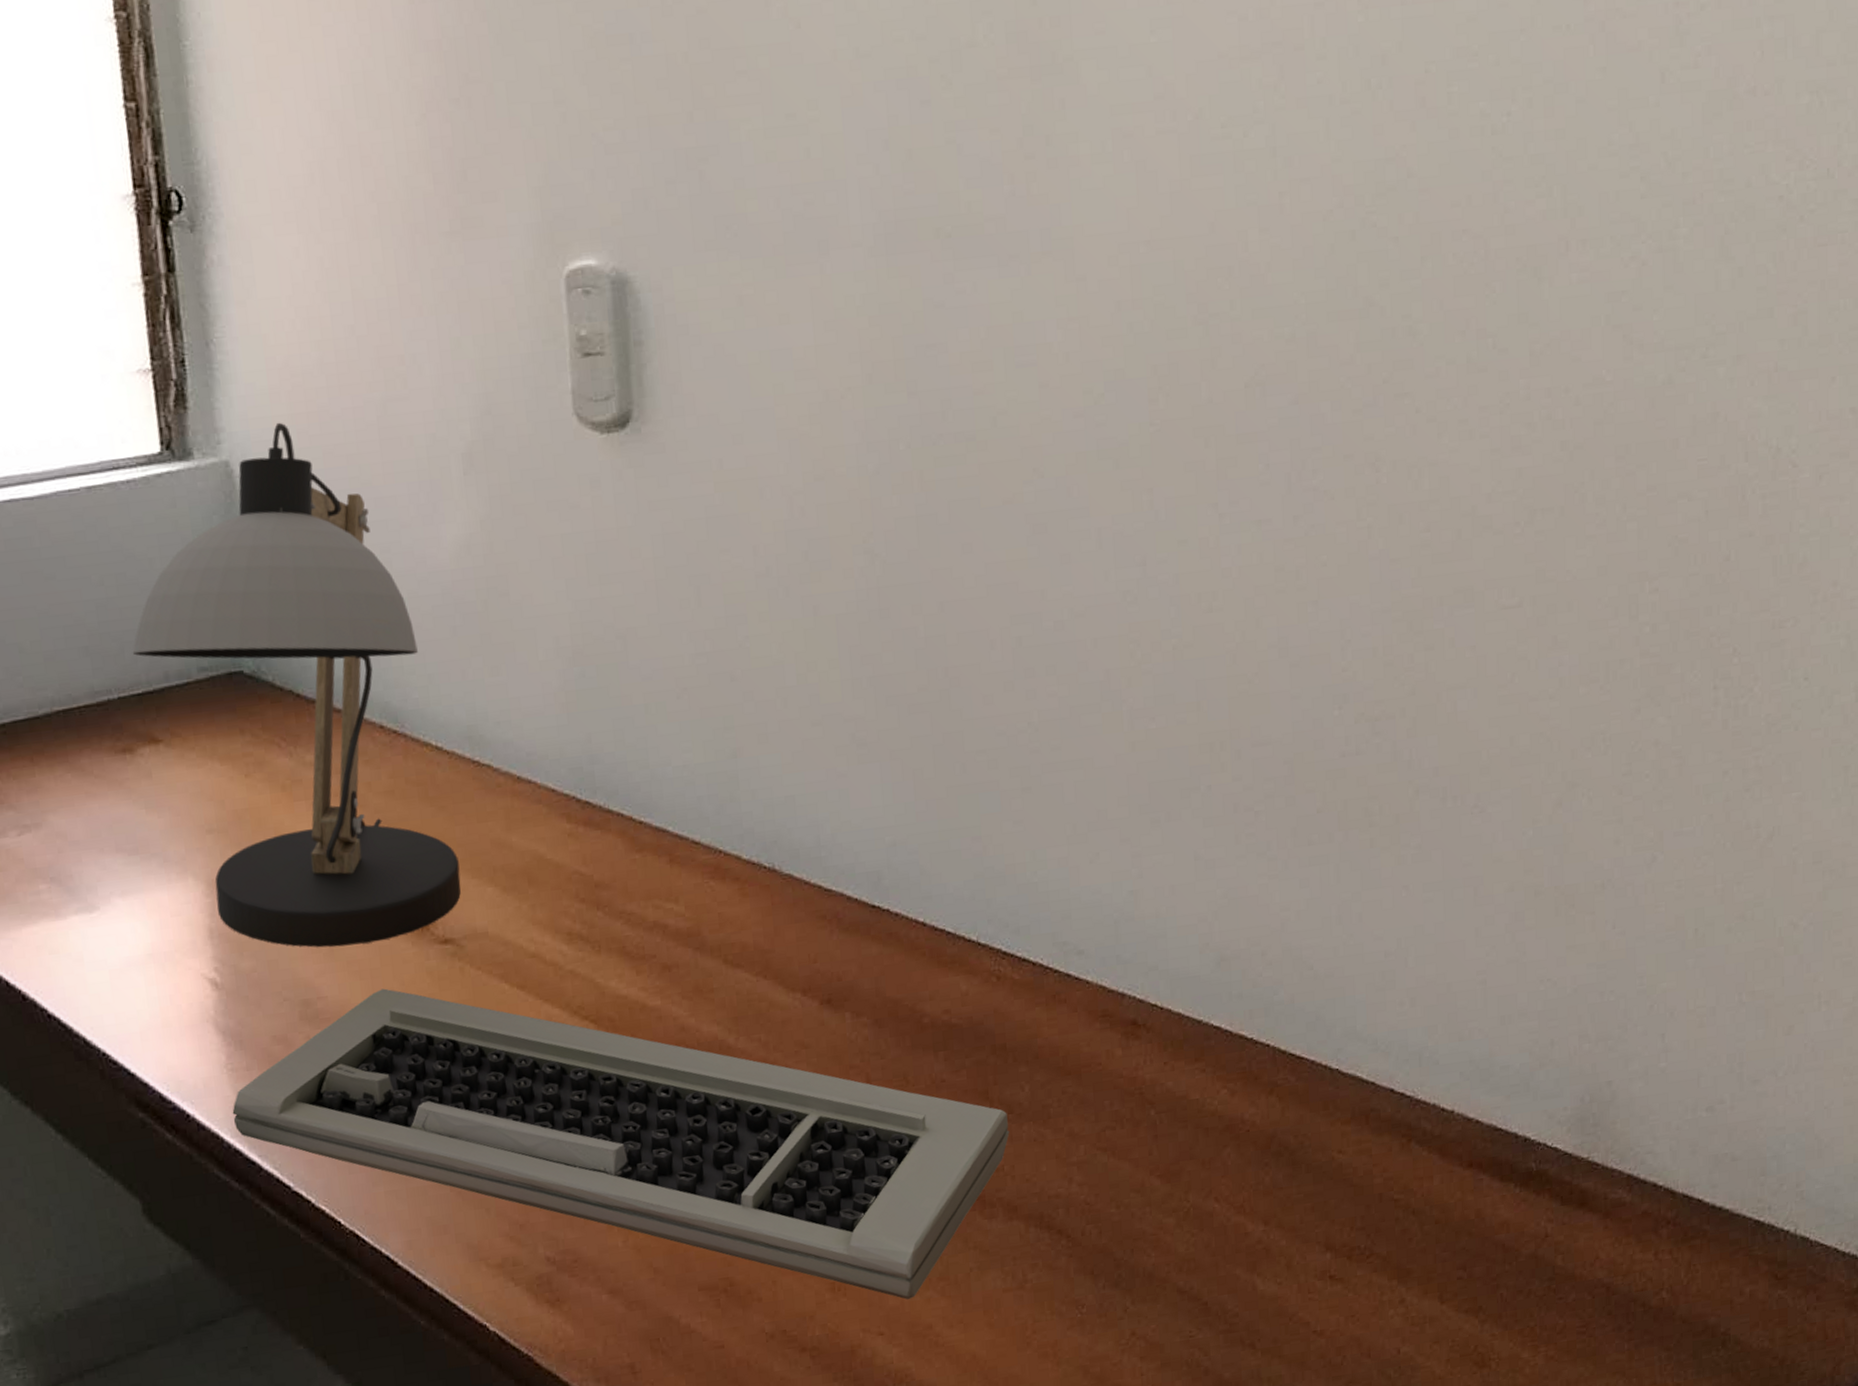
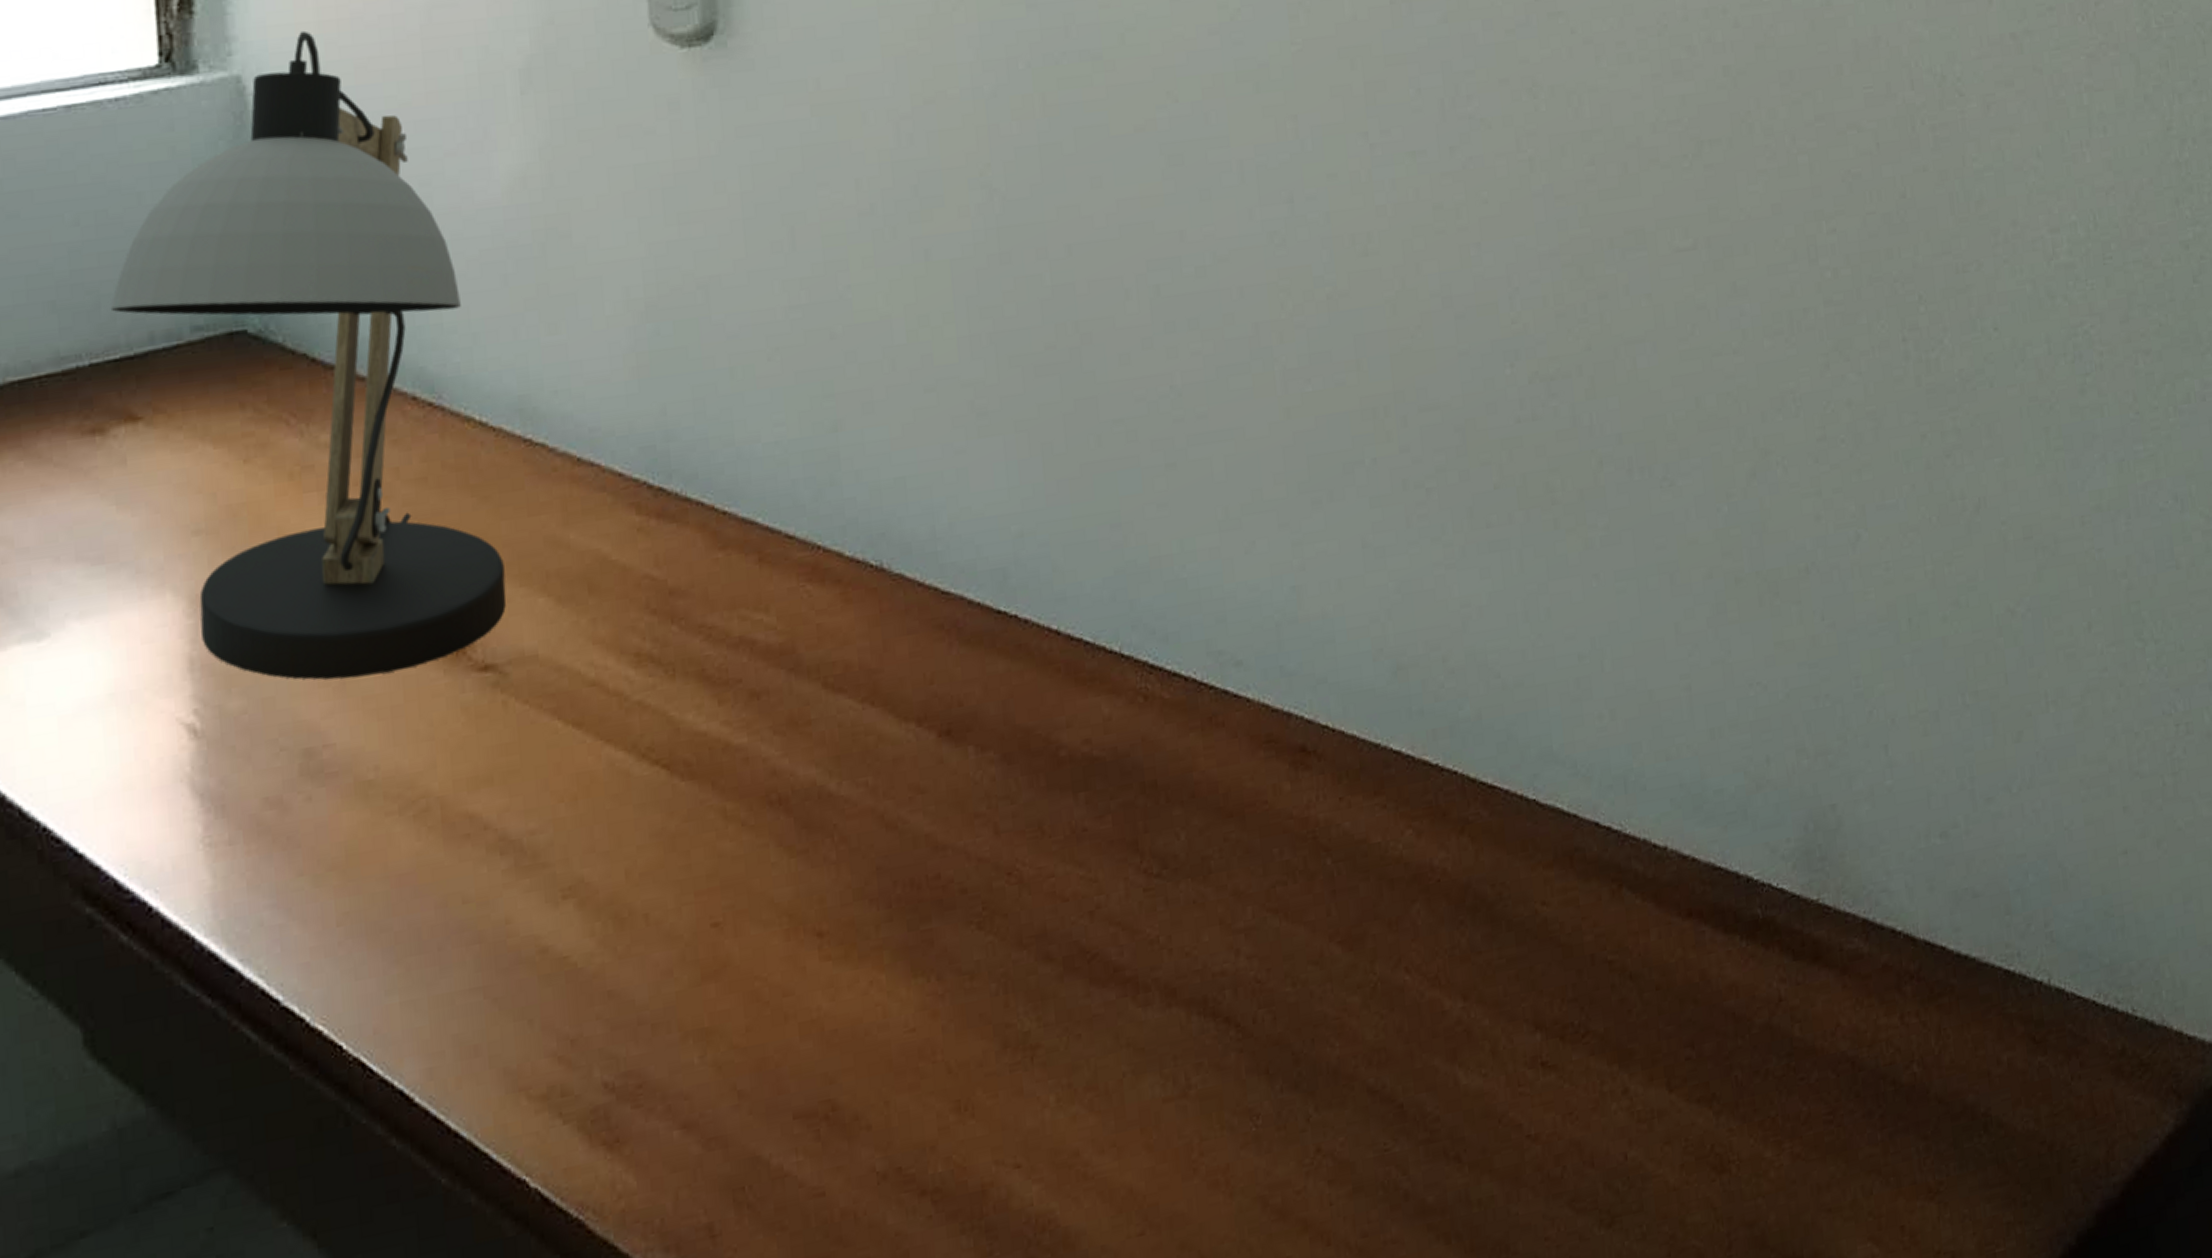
computer keyboard: present [232,988,1010,1300] -> none [207,731,1165,1119]

